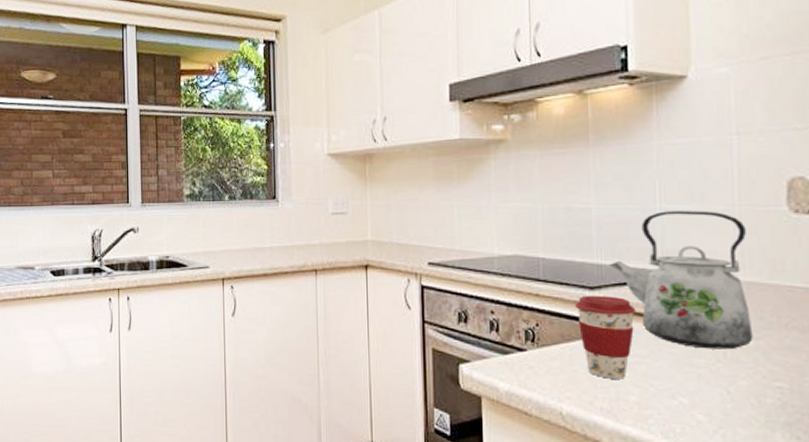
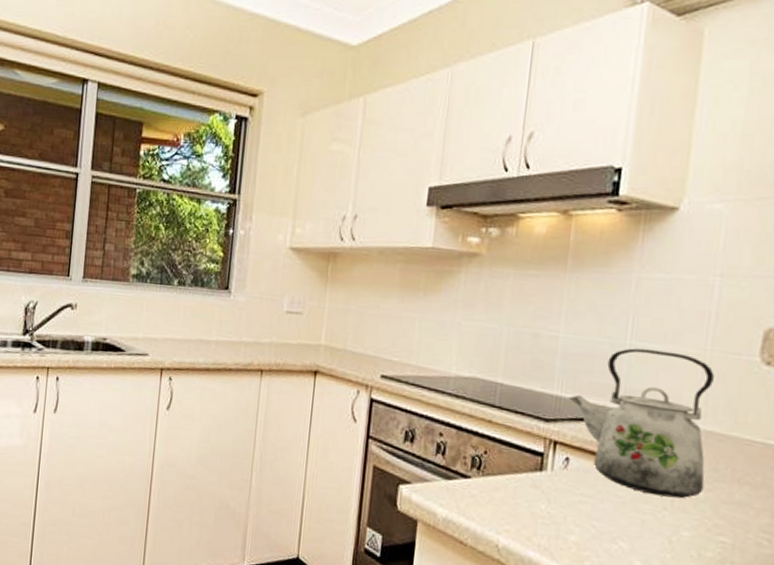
coffee cup: present [575,295,636,379] -> none [527,427,590,518]

